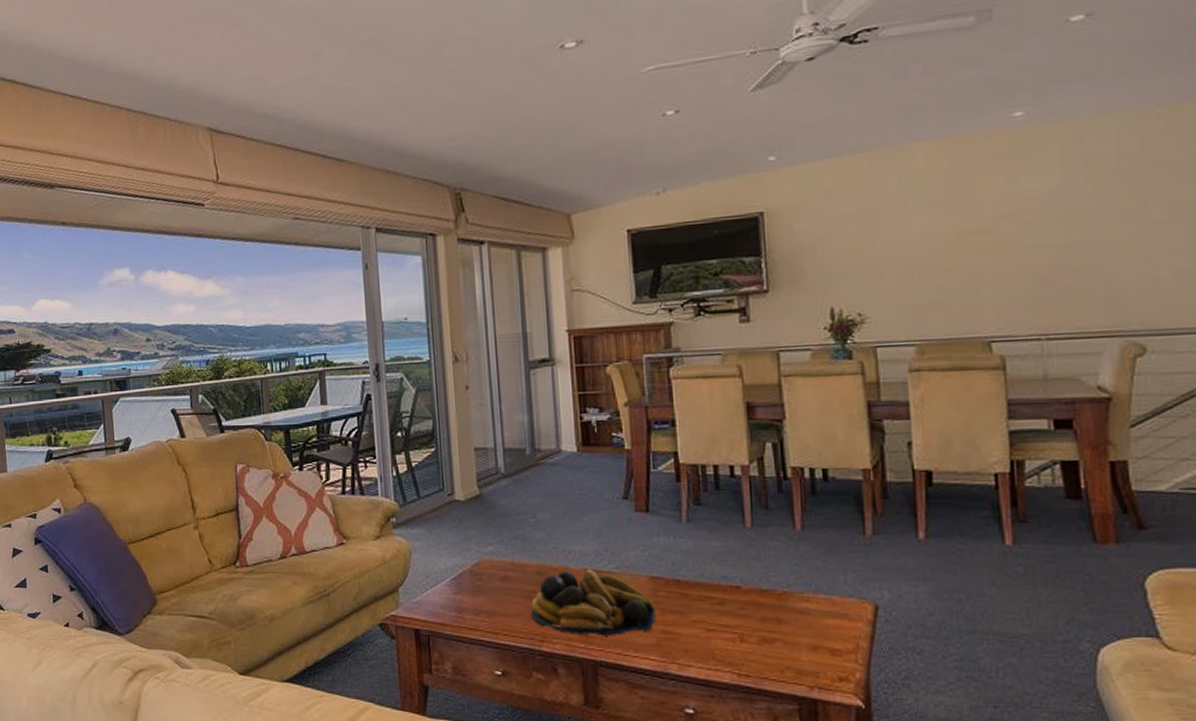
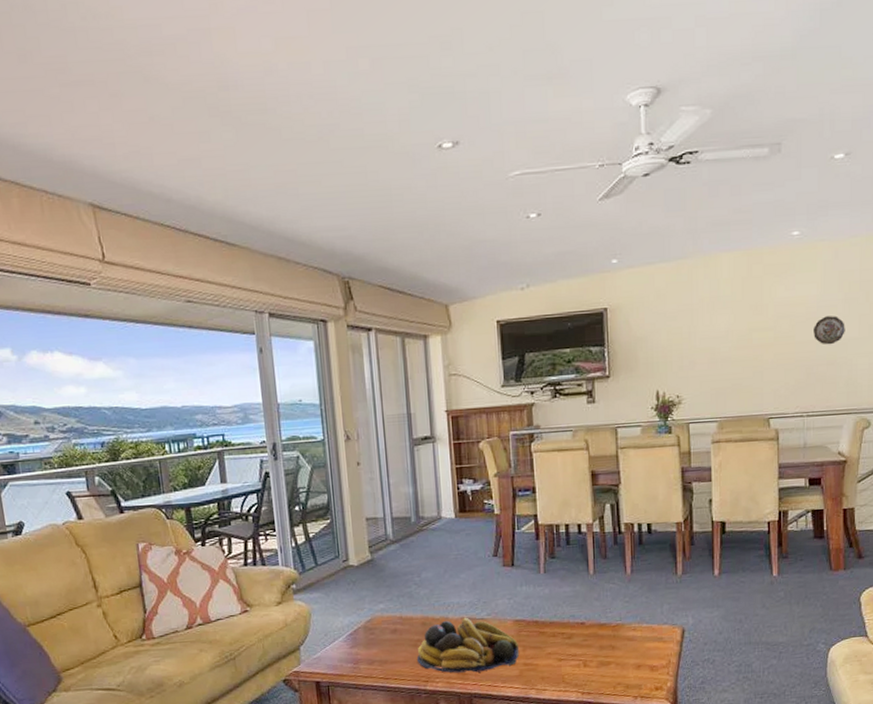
decorative plate: none [1051,212,1099,250] -> present [814,316,845,345]

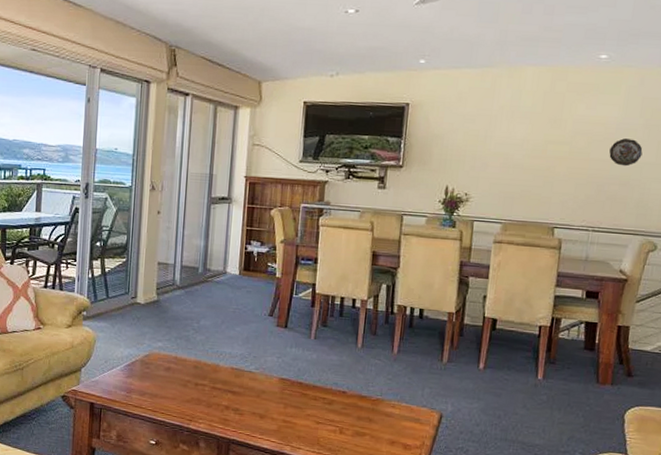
fruit bowl: present [417,617,519,673] -> none [185,367,281,421]

